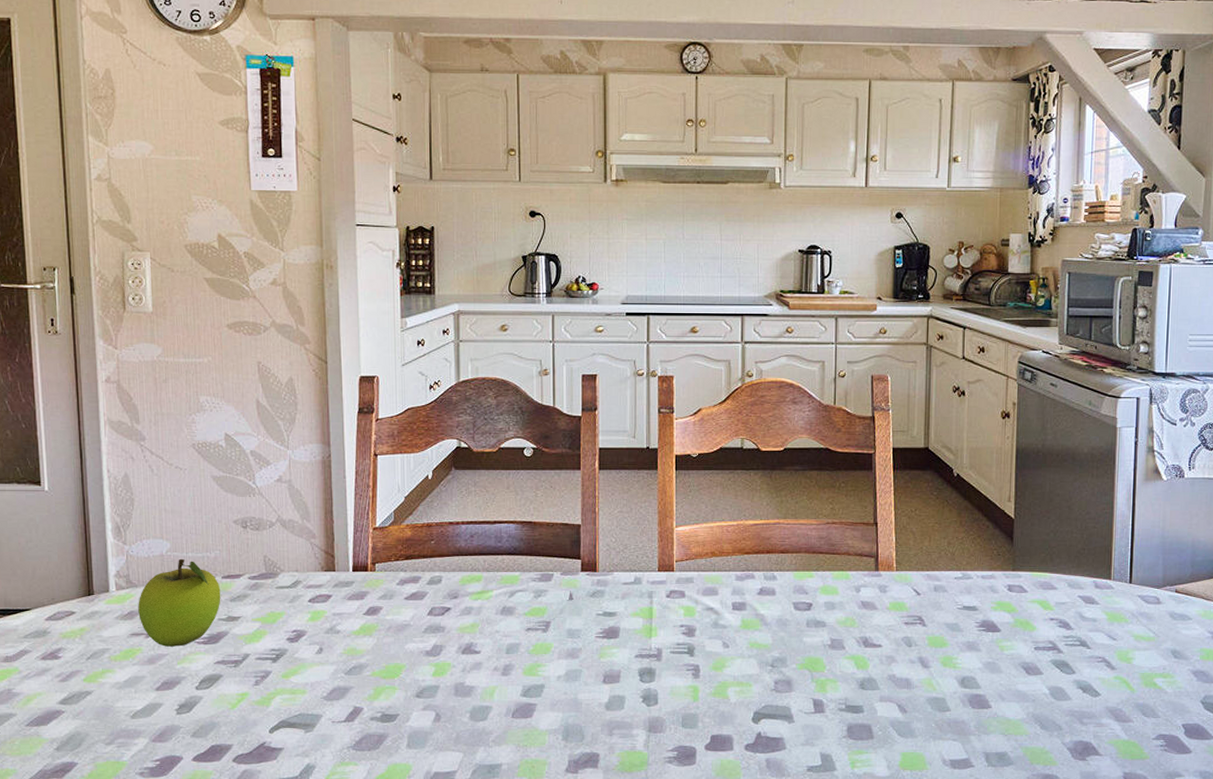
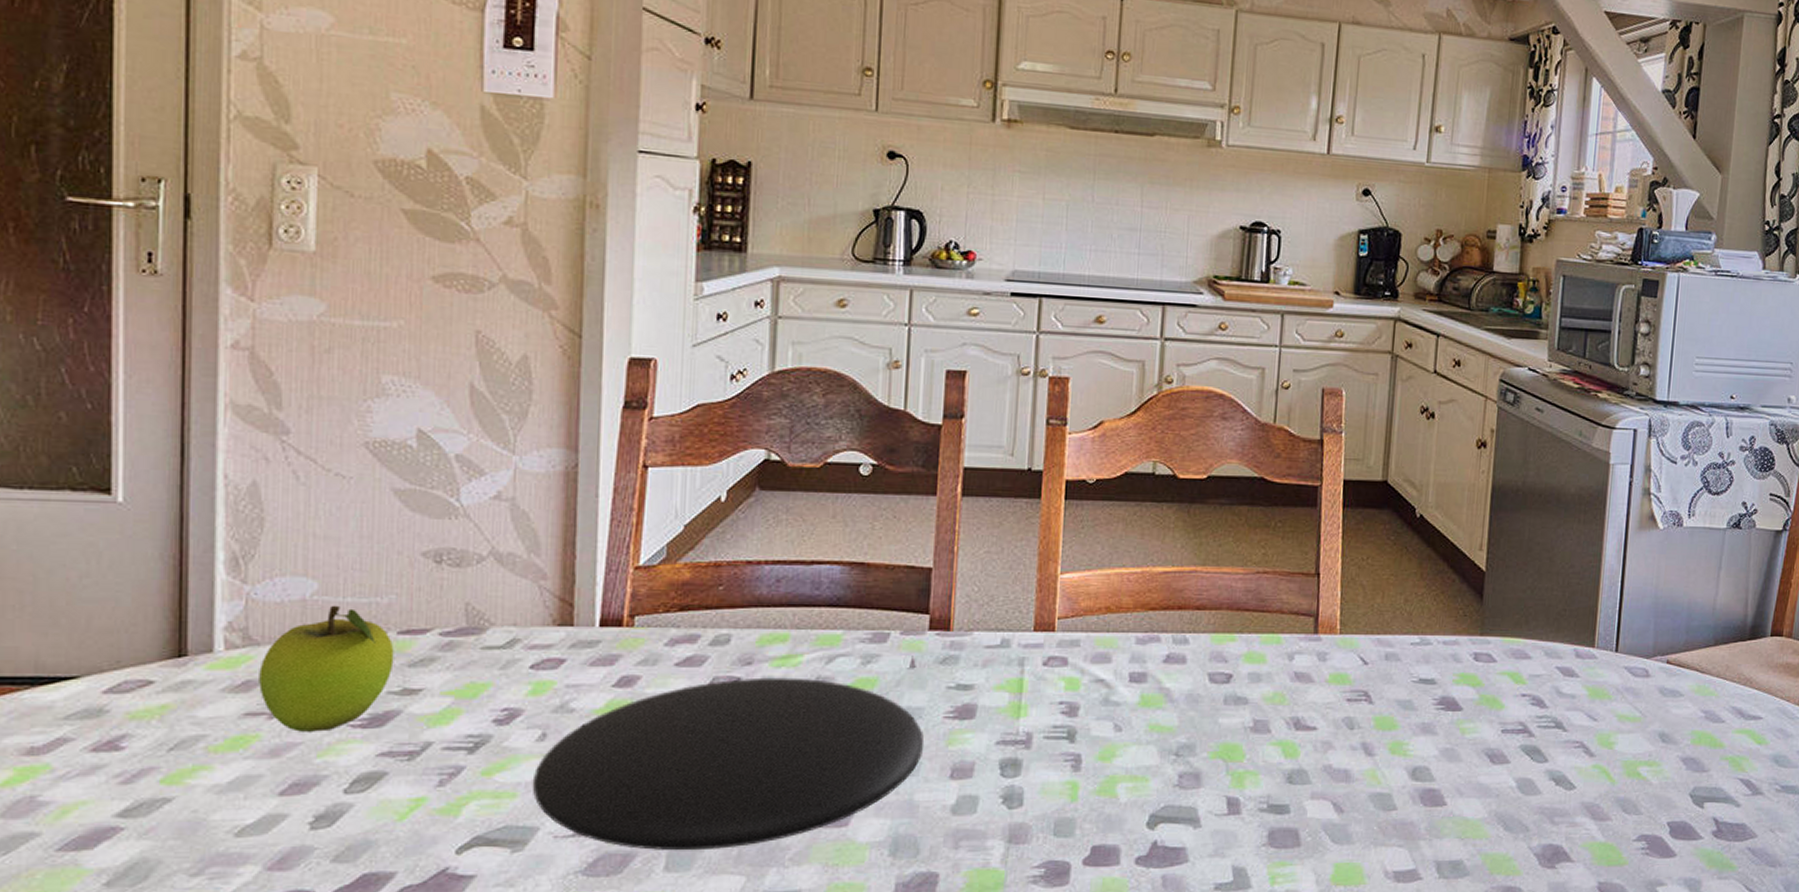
plate: none [315,607,583,734] -> present [532,677,925,851]

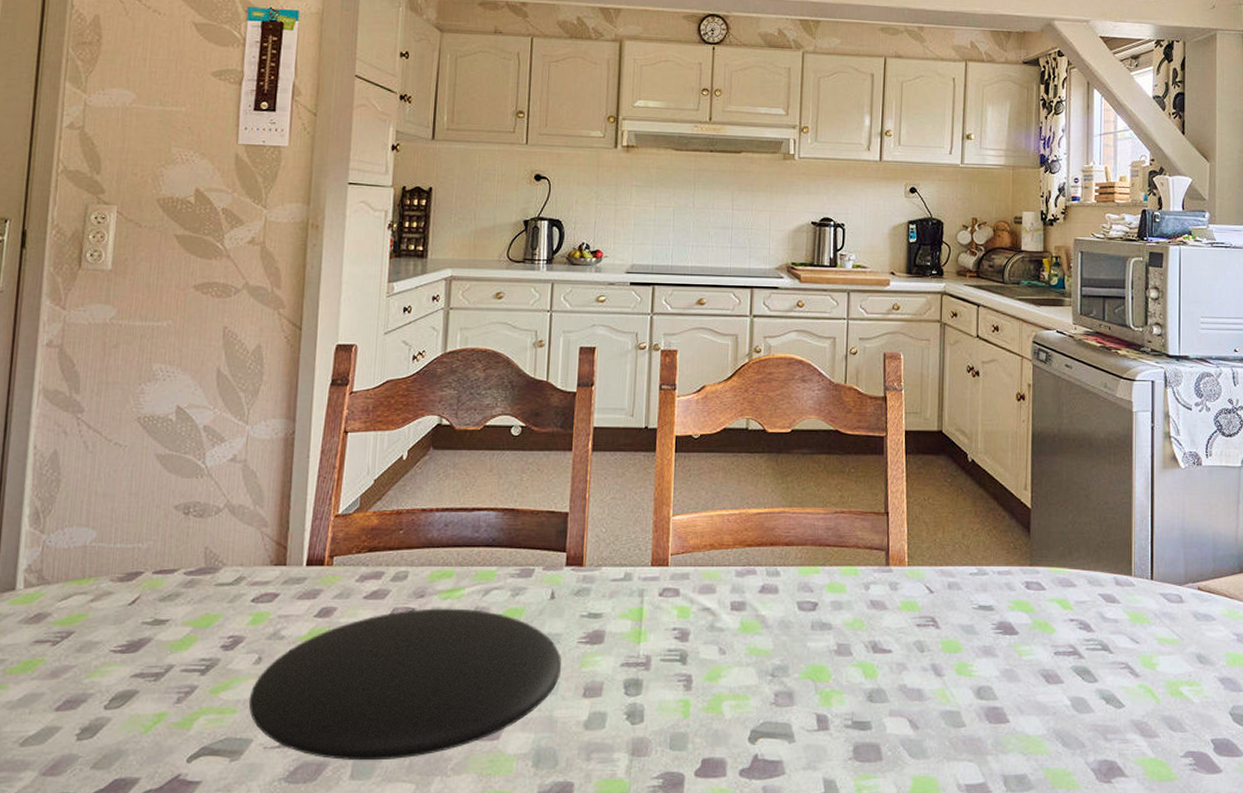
fruit: present [259,605,394,732] -> none [47,550,150,656]

